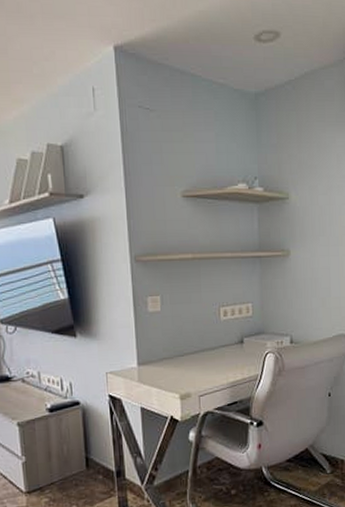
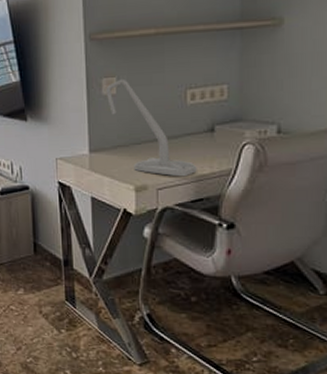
desk lamp: none [151,297,231,384] -> present [105,78,197,177]

